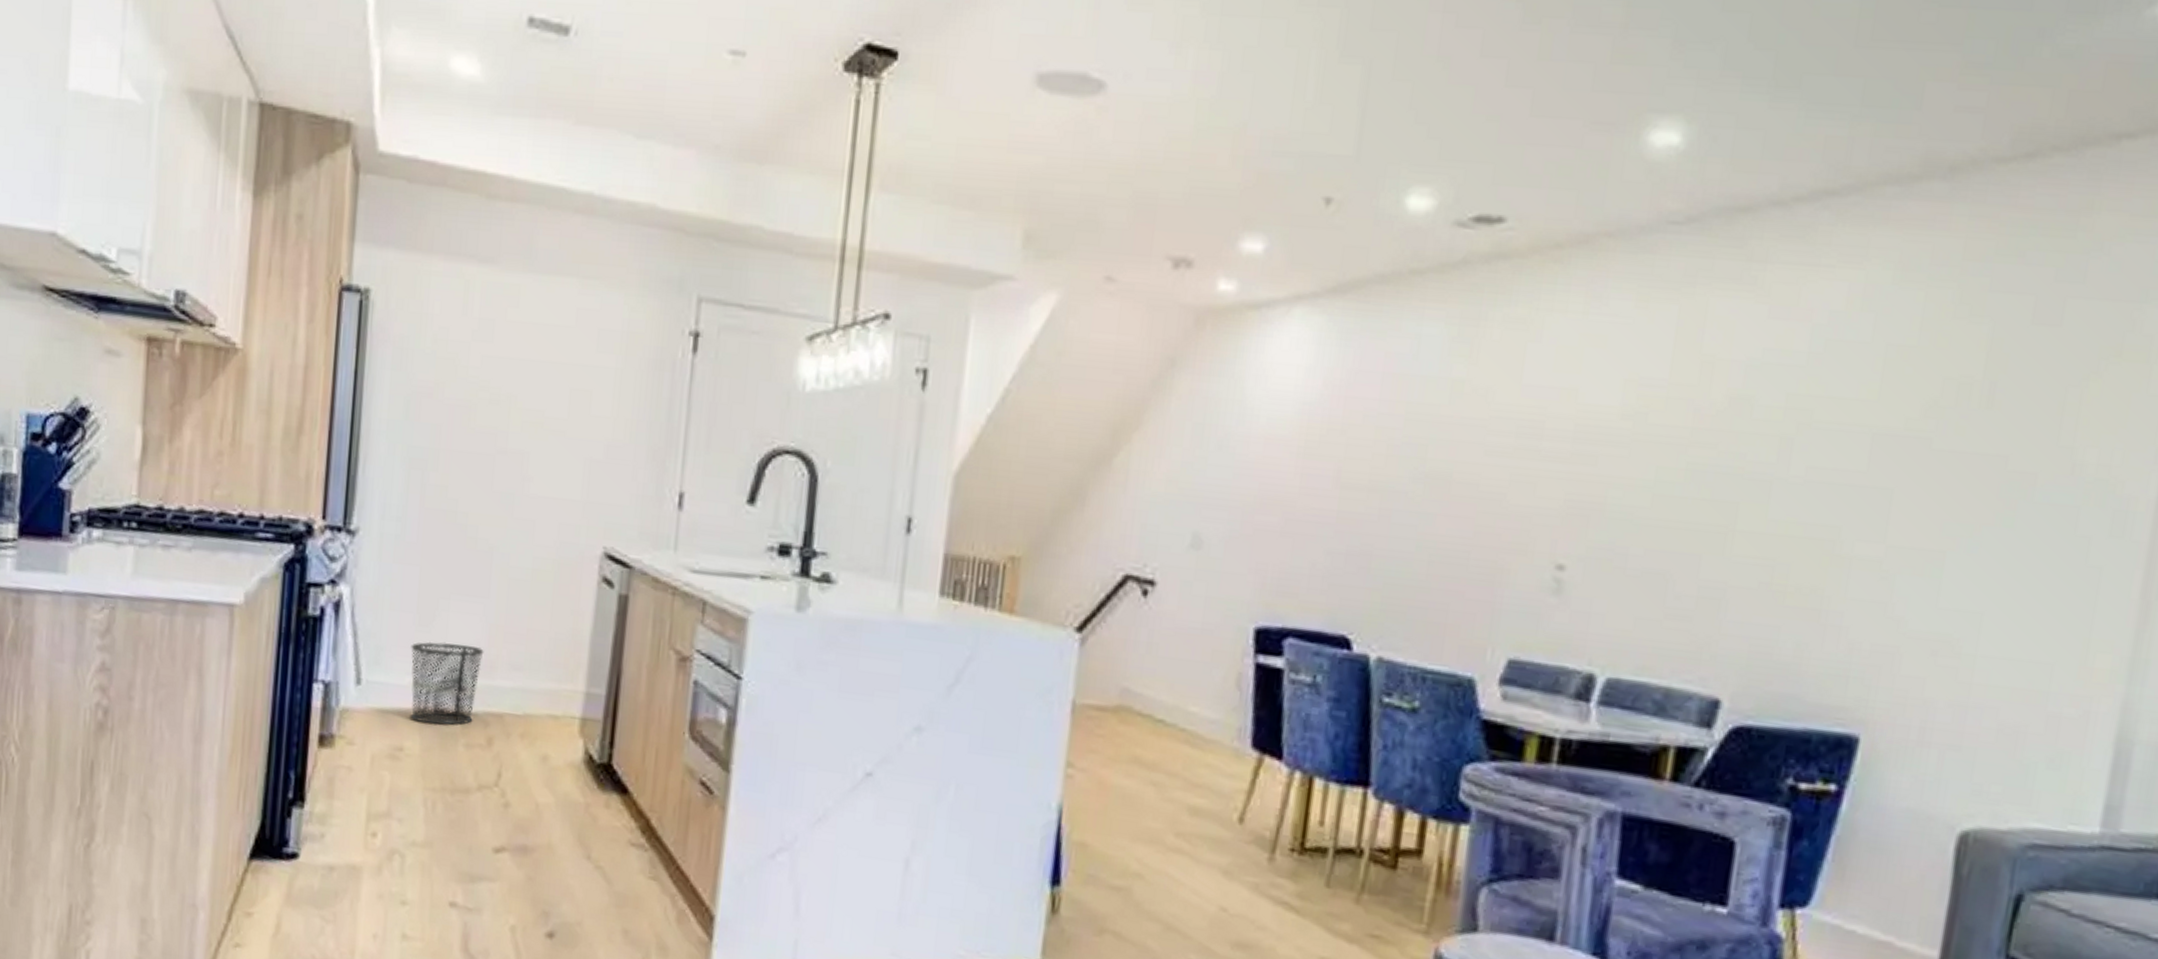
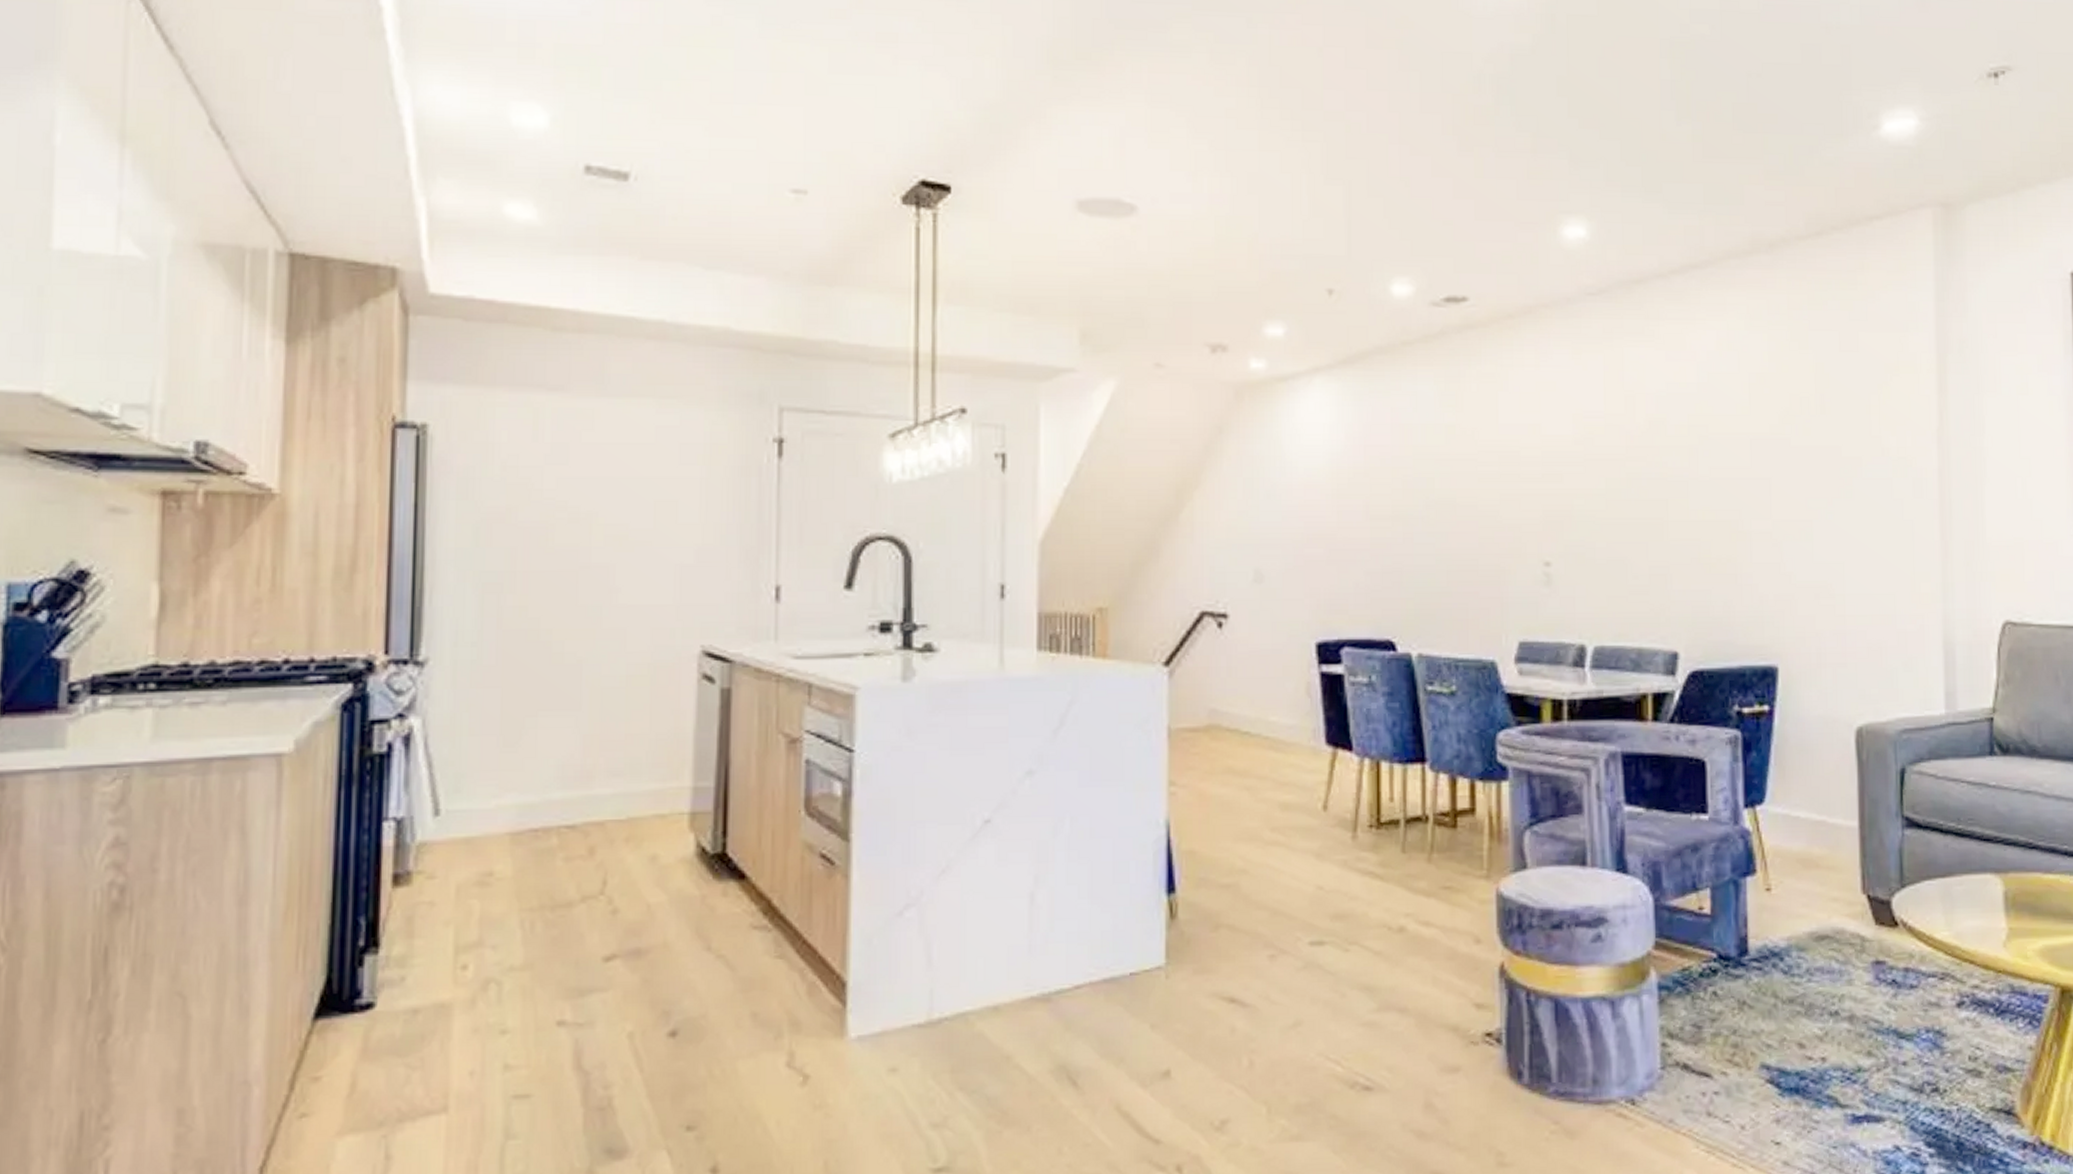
waste bin: present [410,641,484,726] -> none [496,758,579,844]

